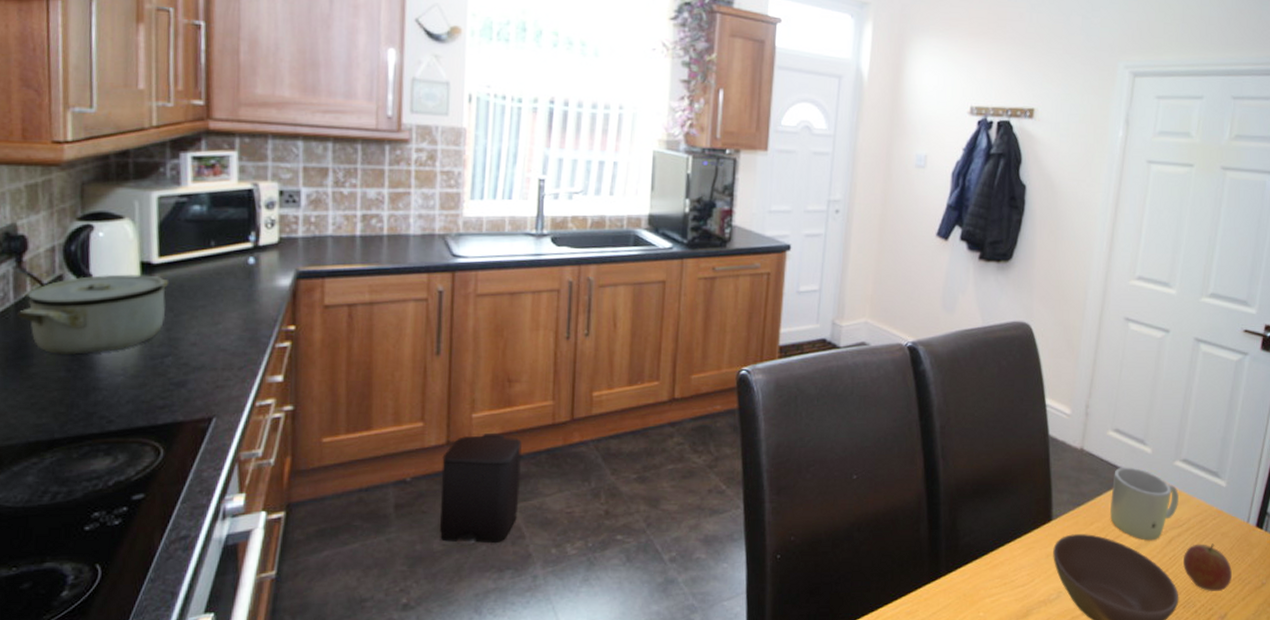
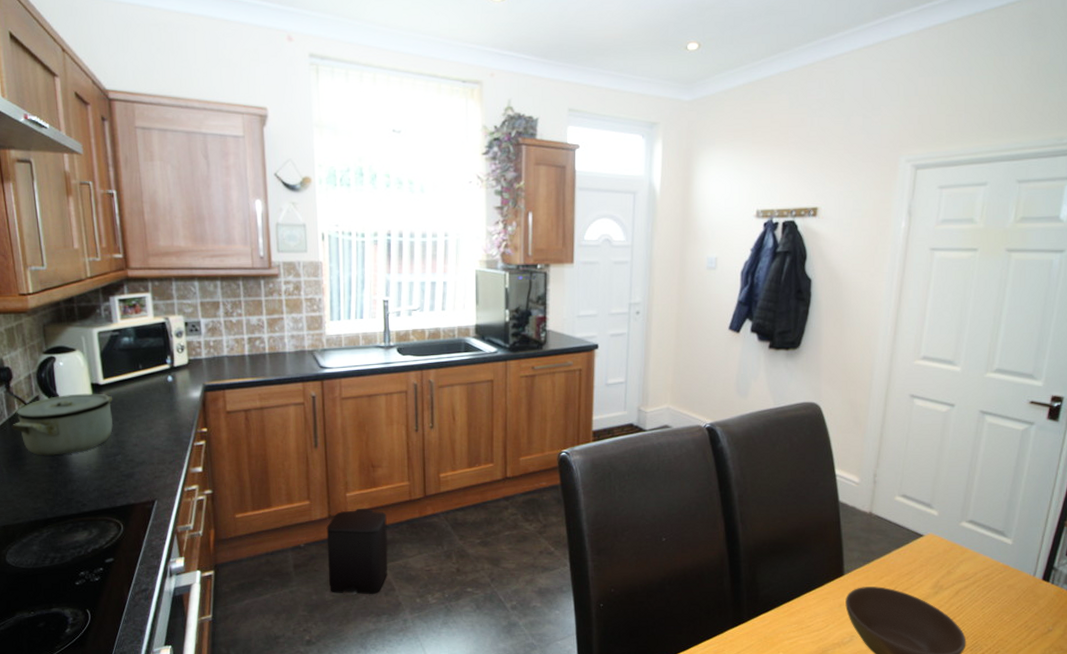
mug: present [1109,467,1179,541] -> none [898,528,965,592]
fruit: present [1183,543,1232,591] -> none [970,595,1018,636]

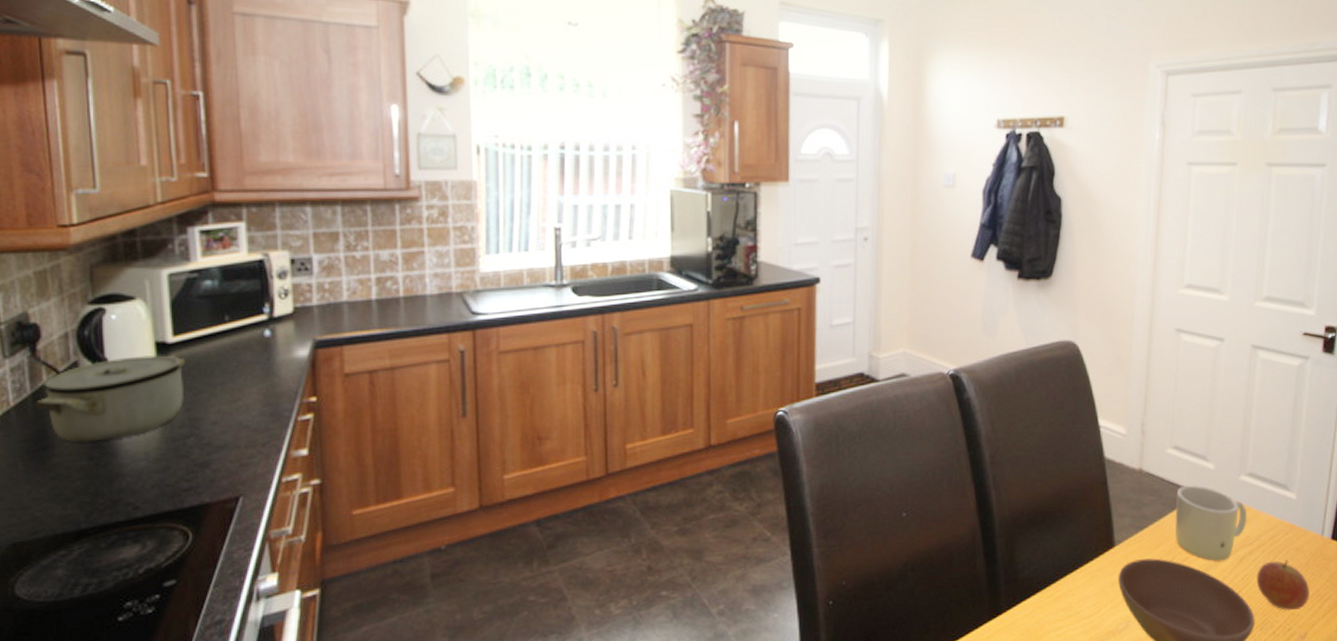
pedal bin: present [326,509,388,595] -> none [476,494,558,611]
mug: none [898,528,965,592] -> present [1175,485,1247,561]
fruit: none [970,595,1018,636] -> present [1257,560,1309,610]

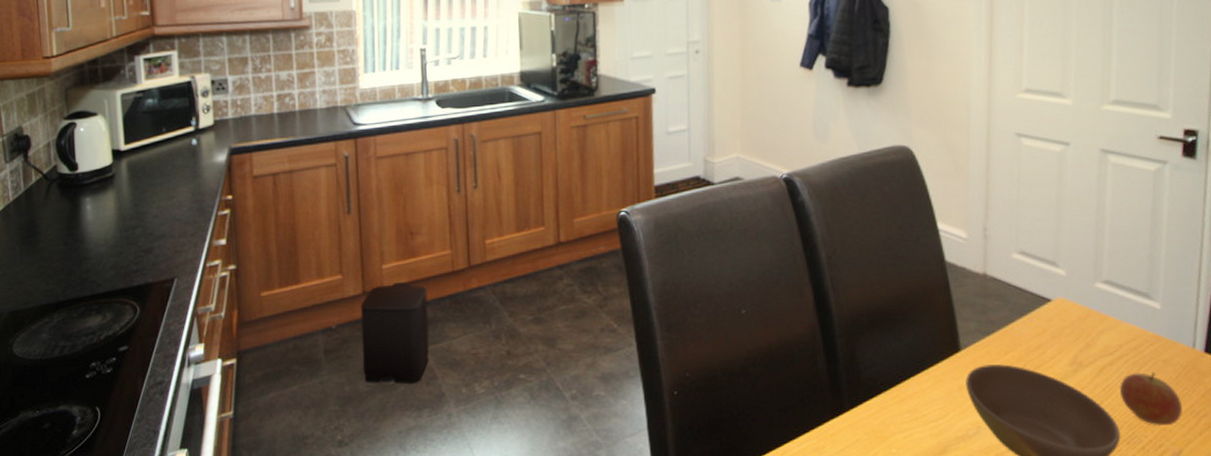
cooking pot: present [35,355,186,443] -> none [27,160,134,231]
pedal bin: none [476,494,558,611] -> present [360,282,430,385]
mug: present [1175,485,1247,561] -> none [1024,291,1106,370]

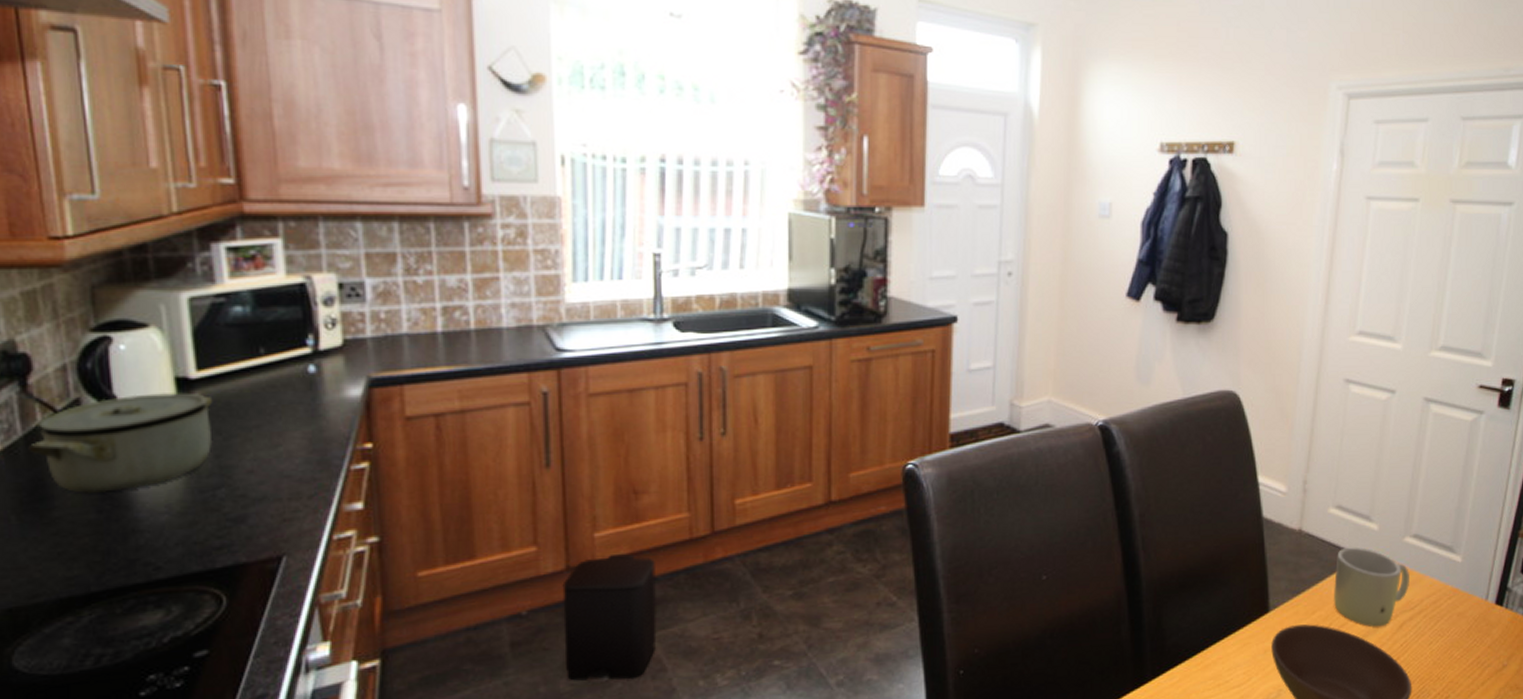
cooking pot: none [27,160,134,231] -> present [28,392,213,493]
mug: none [1024,291,1106,370] -> present [1333,547,1409,627]
fruit: present [1120,372,1183,425] -> none [1416,625,1470,678]

